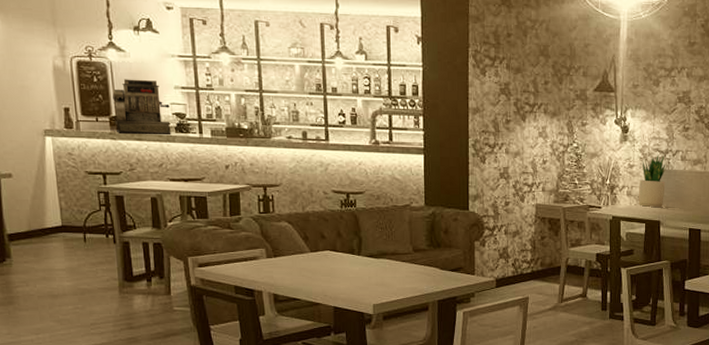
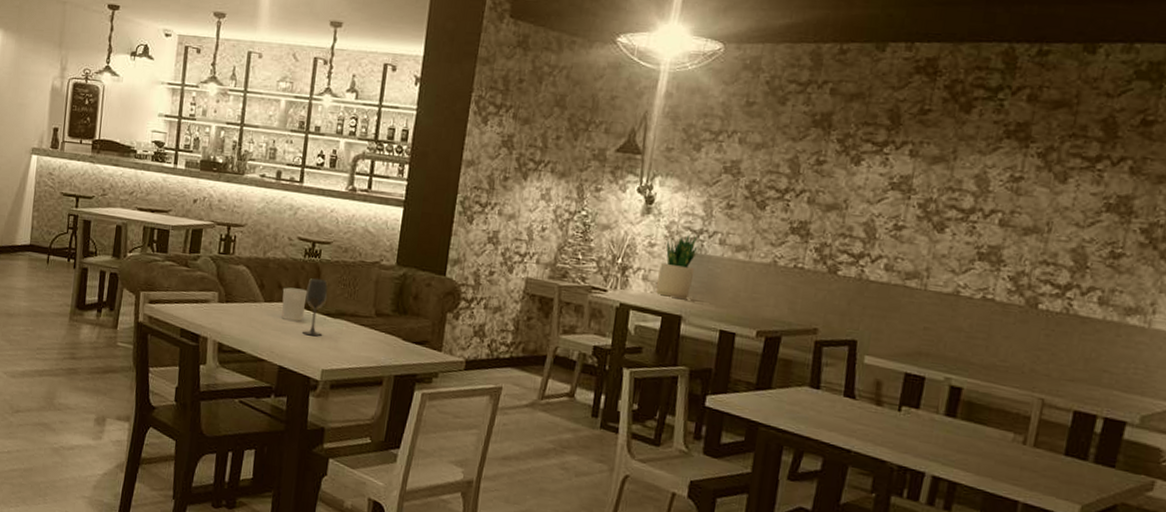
cash register: present [112,79,171,135] -> none [98,103,151,163]
candle holder: none [325,236,350,266] -> present [281,287,308,322]
wine glass: none [348,226,368,277] -> present [303,278,328,337]

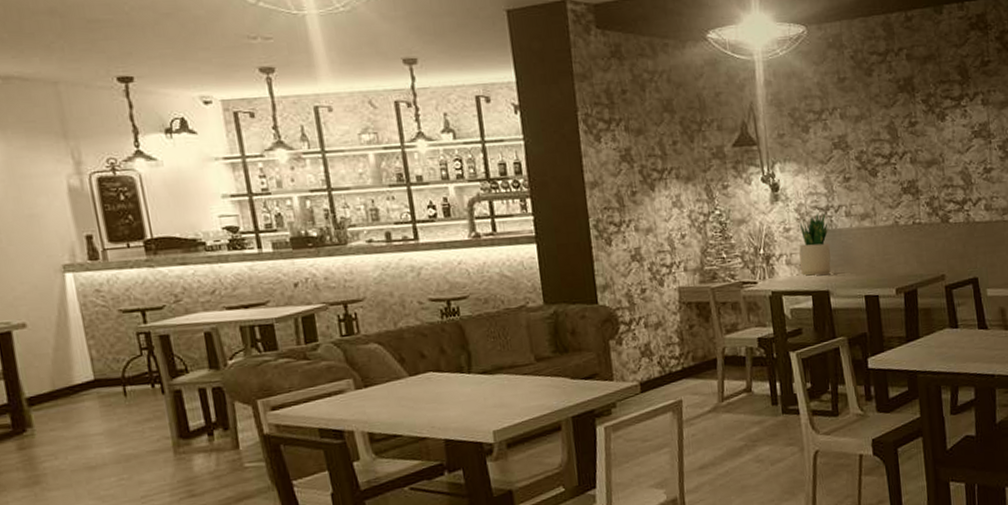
candle holder: present [281,287,308,322] -> none [426,352,458,390]
wine glass: present [303,278,328,337] -> none [453,337,483,400]

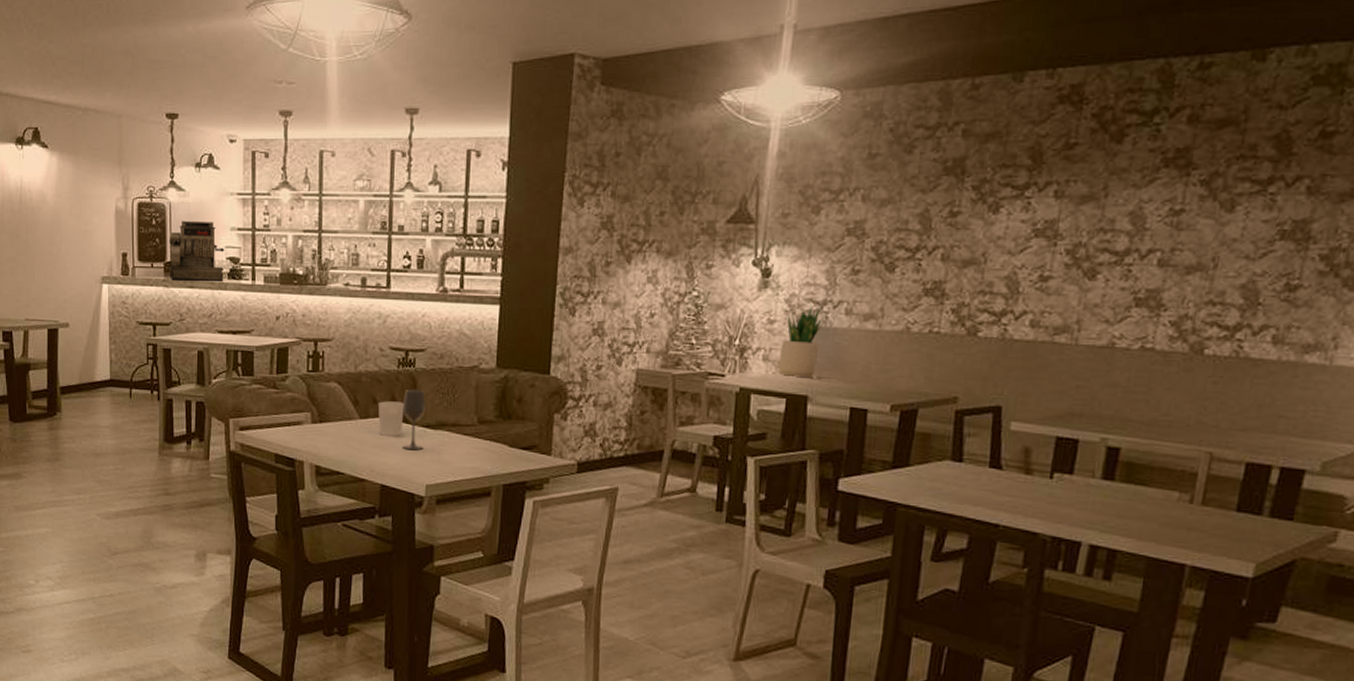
cash register: none [145,190,223,261] -> present [169,220,224,282]
candle holder: none [426,352,458,390] -> present [378,401,405,437]
wine glass: none [453,337,483,400] -> present [403,390,426,451]

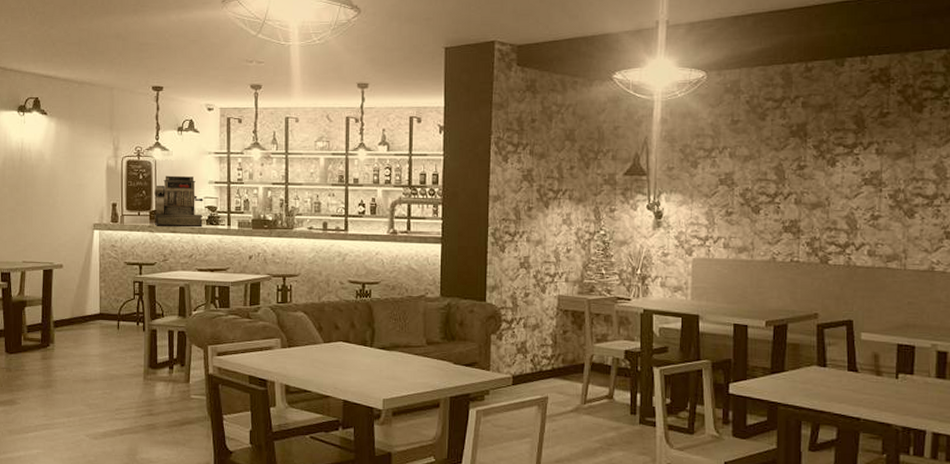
candle holder: present [378,401,405,437] -> none [339,327,363,358]
wine glass: present [403,390,426,451] -> none [361,317,381,370]
planter: present [779,306,822,378] -> none [674,242,706,300]

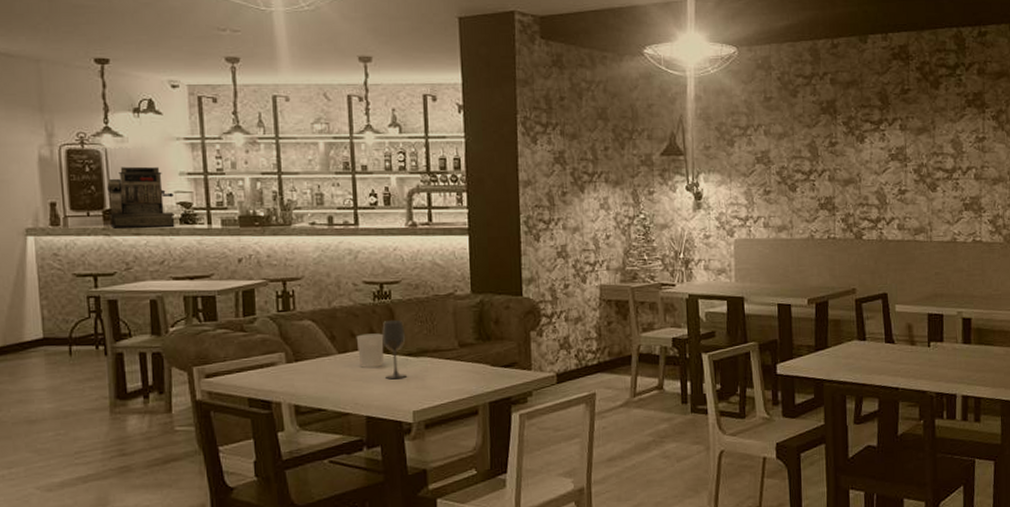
candle holder: none [339,327,363,358] -> present [356,333,384,369]
wine glass: none [361,317,381,370] -> present [382,320,407,380]

